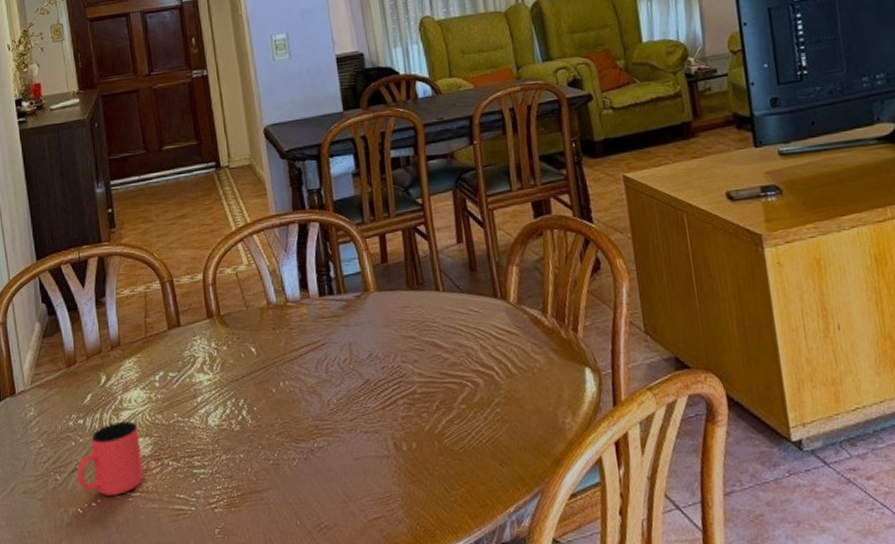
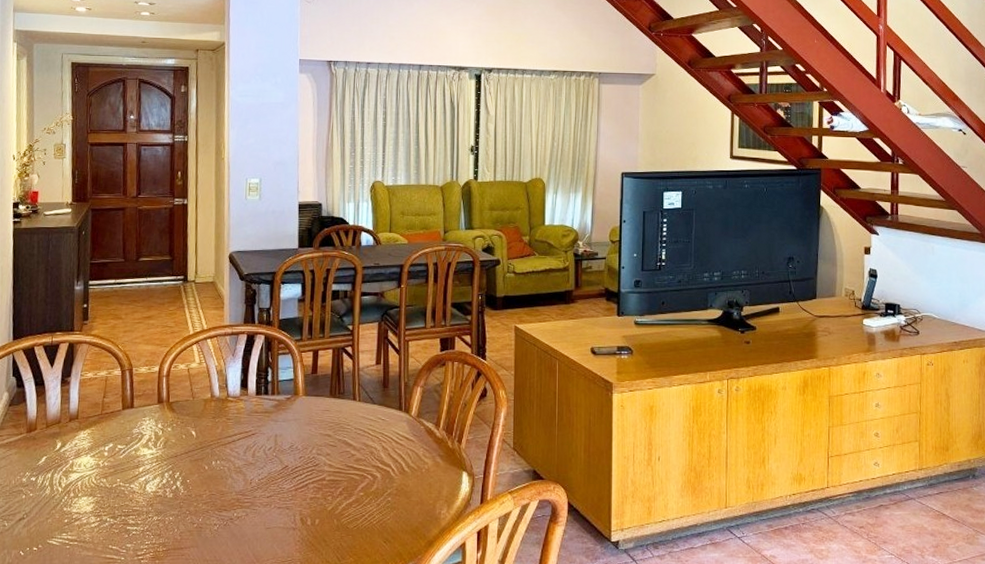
cup: present [77,421,144,496] -> none [23,482,84,542]

